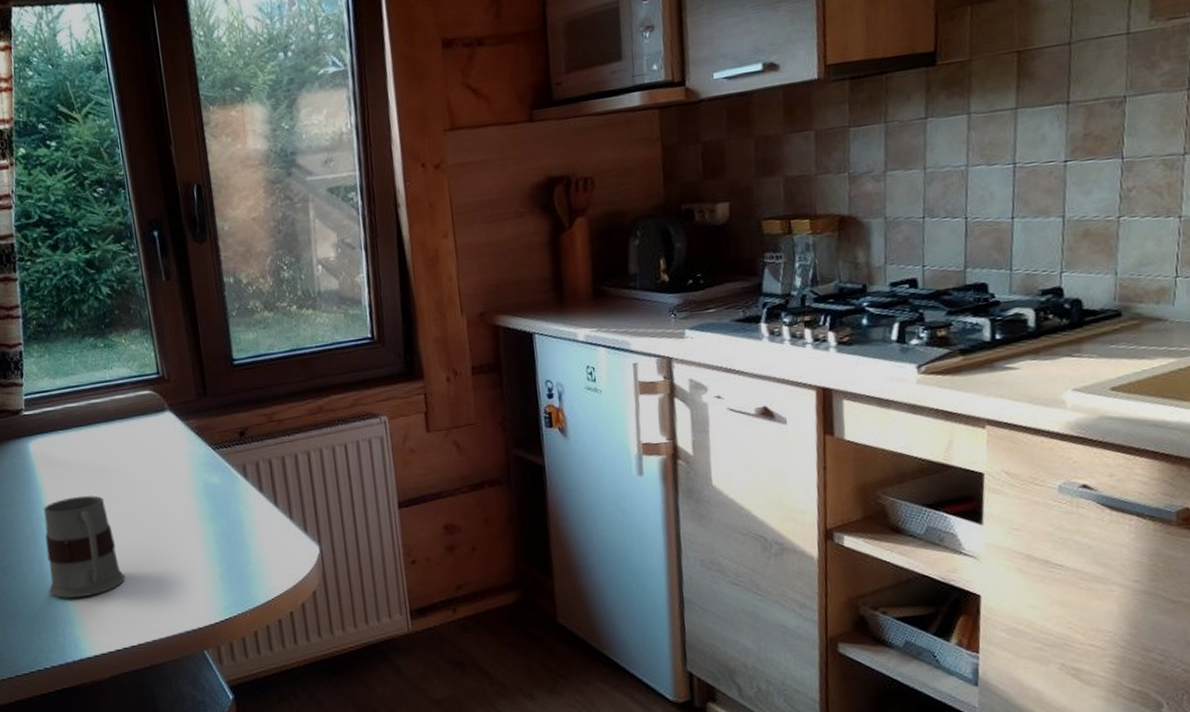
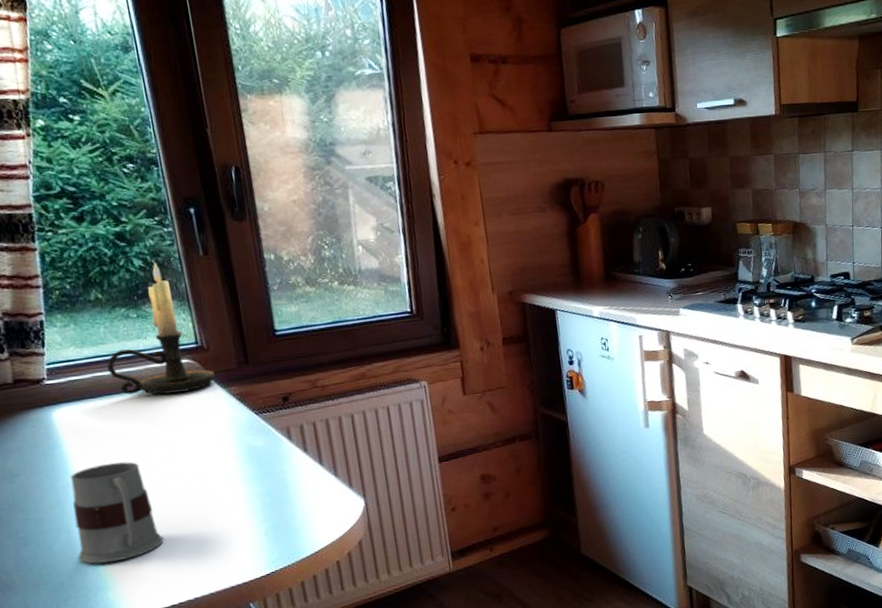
candle holder: none [77,289,175,427] -> present [107,262,215,395]

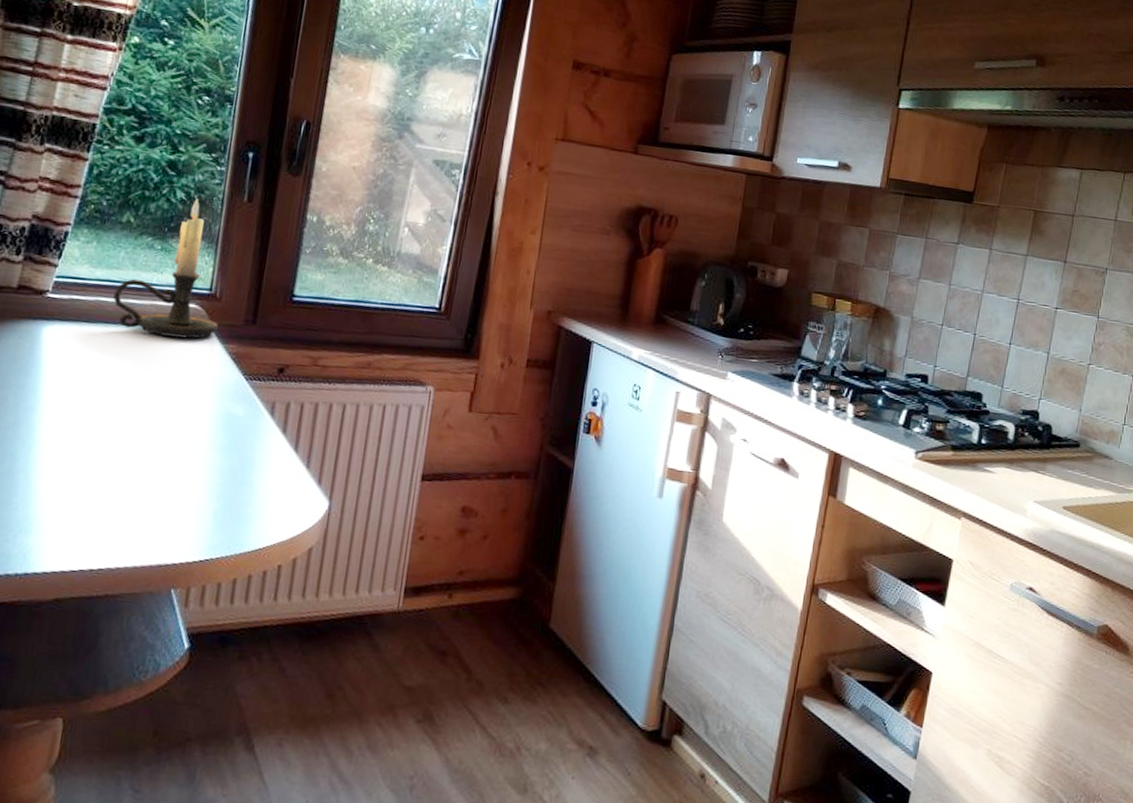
mug: present [70,461,164,564] -> none [12,394,110,505]

